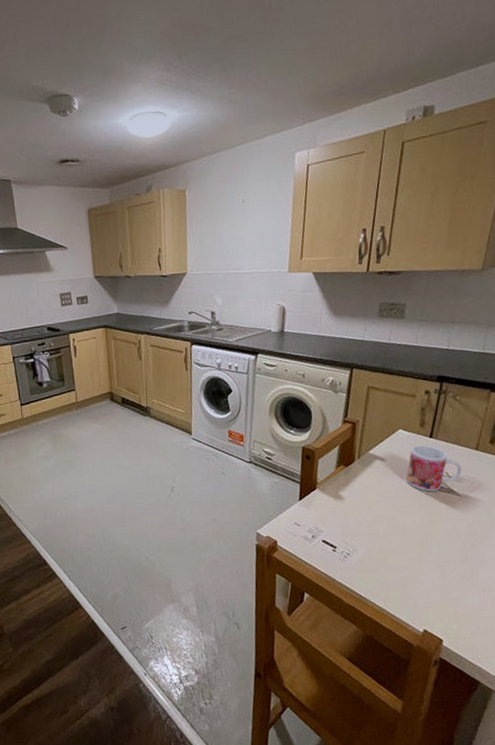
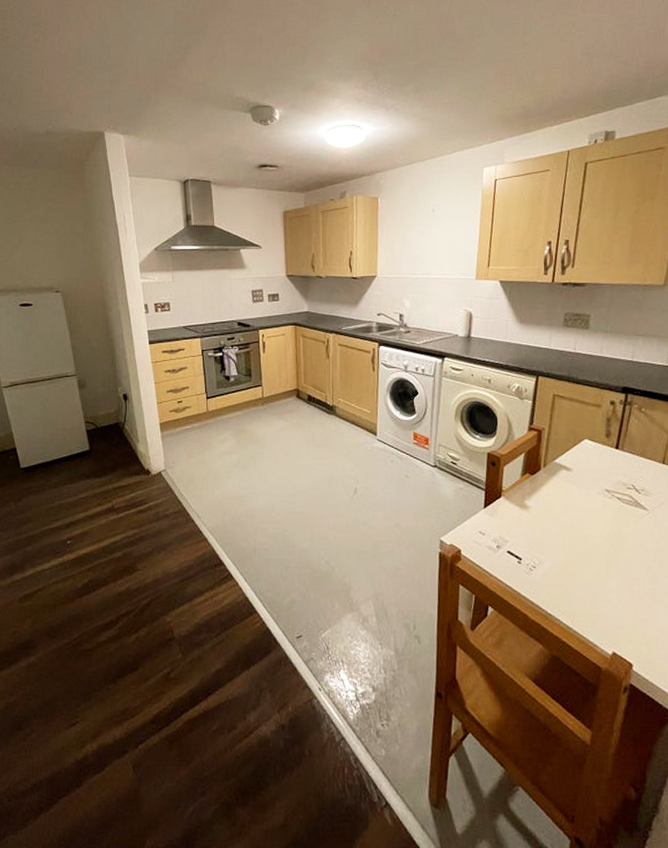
mug: present [406,445,463,492] -> none [592,456,650,505]

